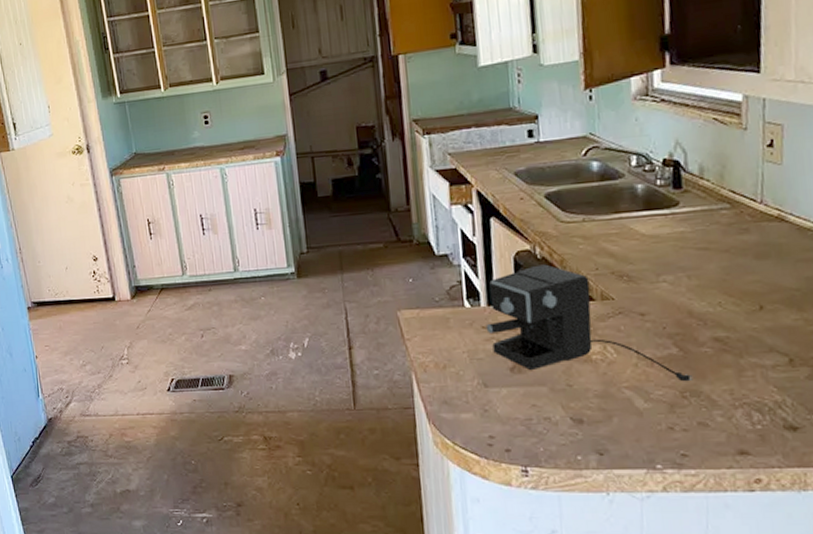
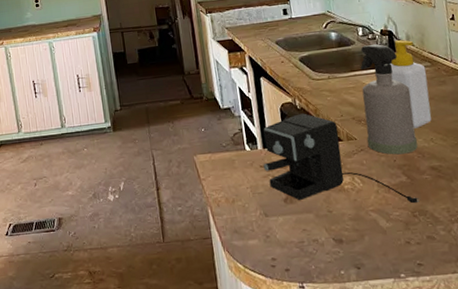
spray bottle: none [628,178,699,321] -> present [360,44,418,155]
soap bottle: none [671,173,724,289] -> present [391,40,432,129]

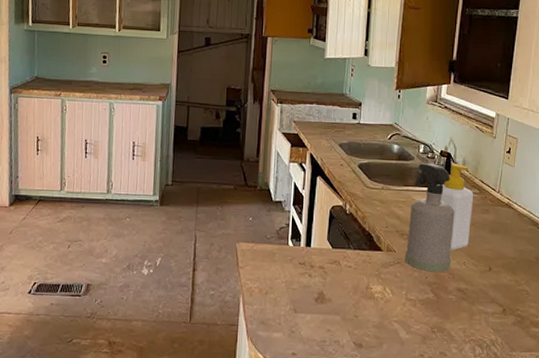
coffee maker: present [263,113,420,204] -> none [302,218,441,321]

